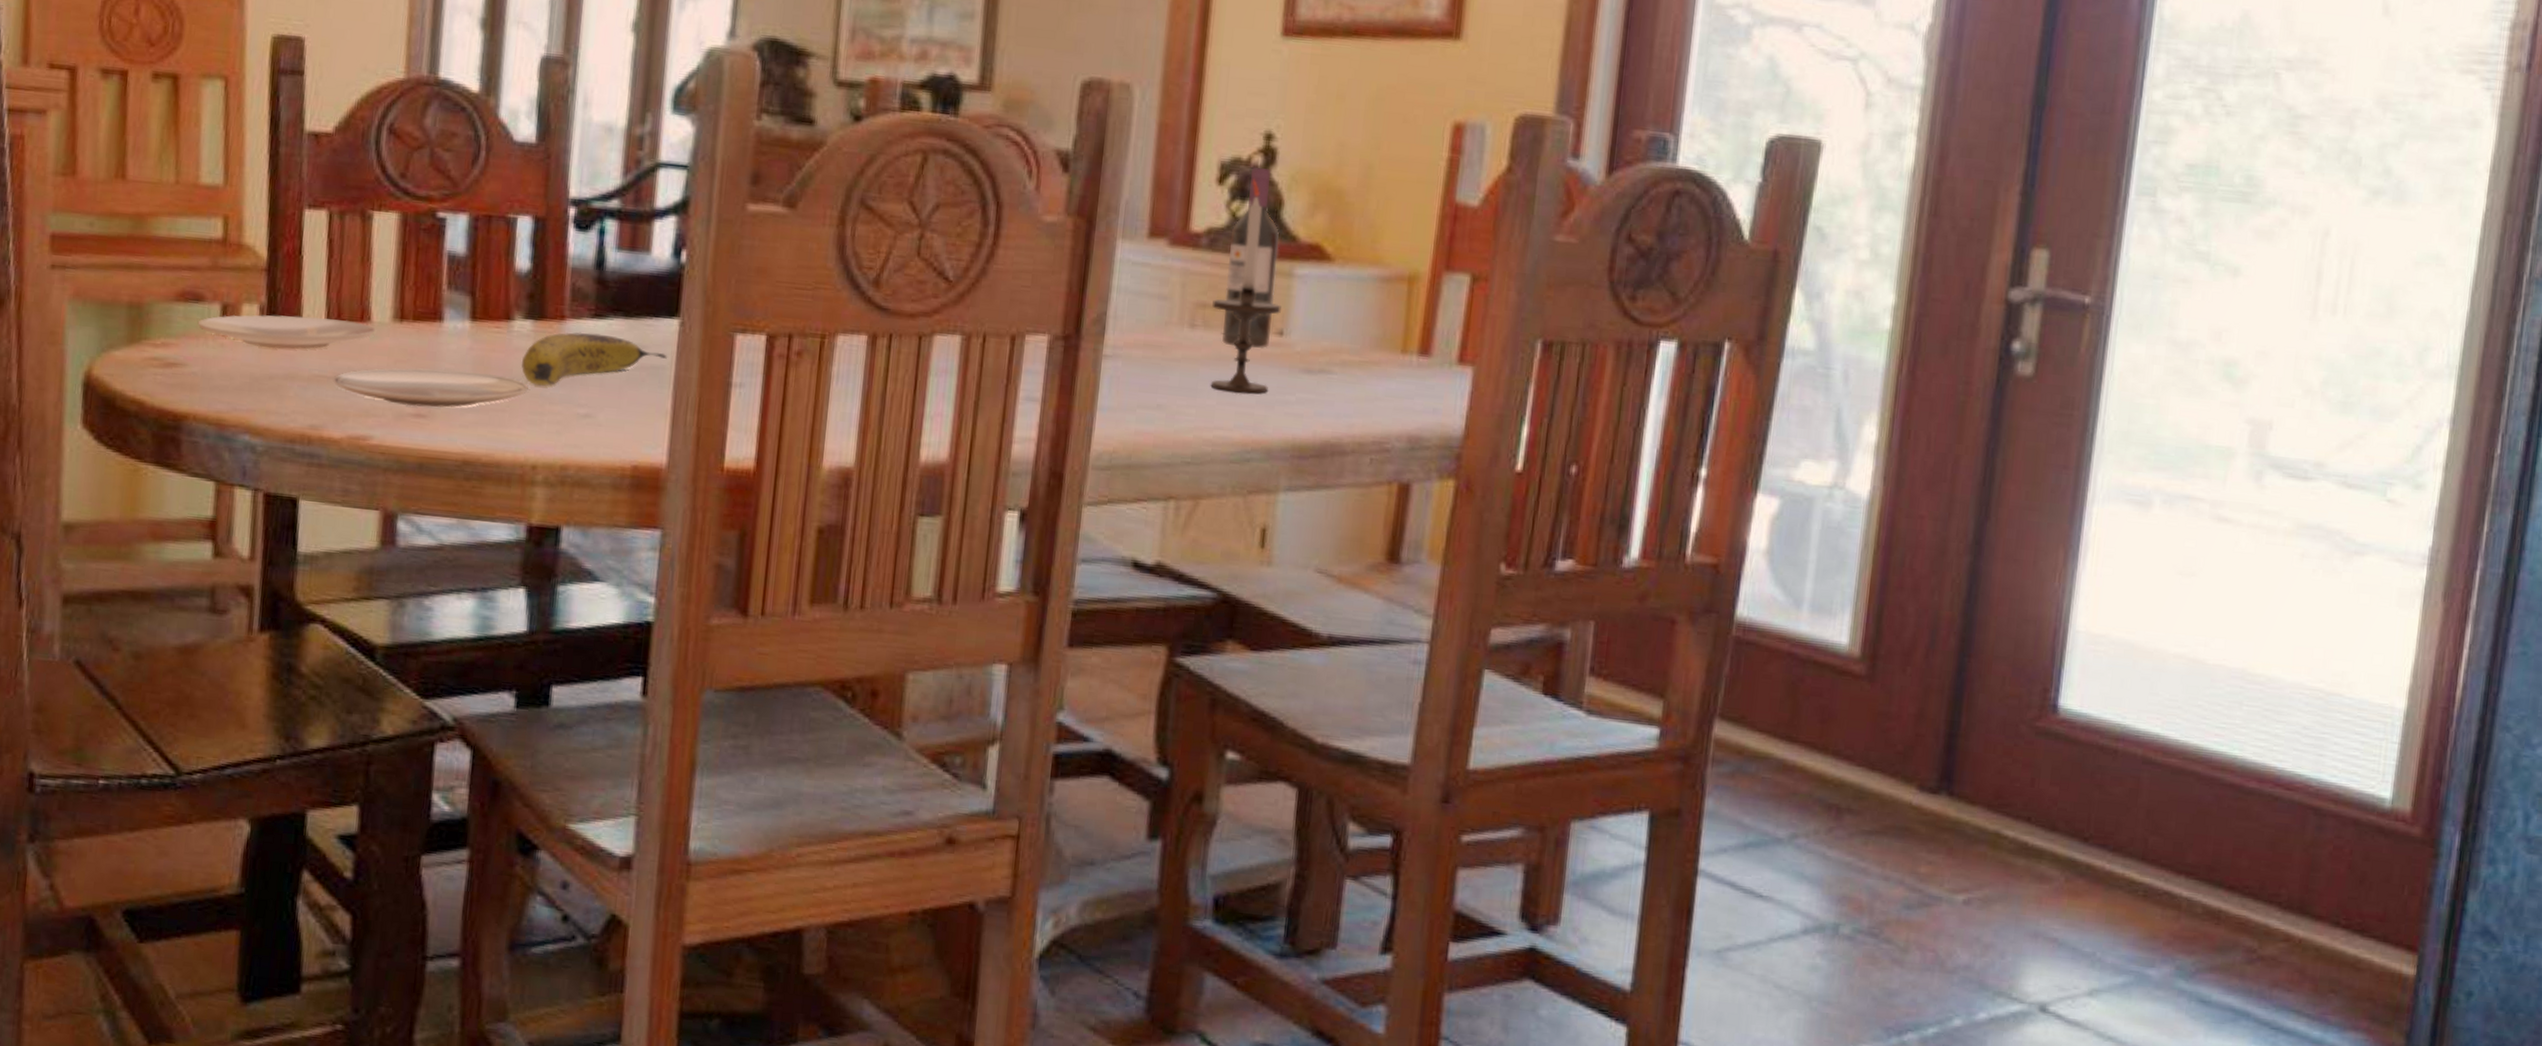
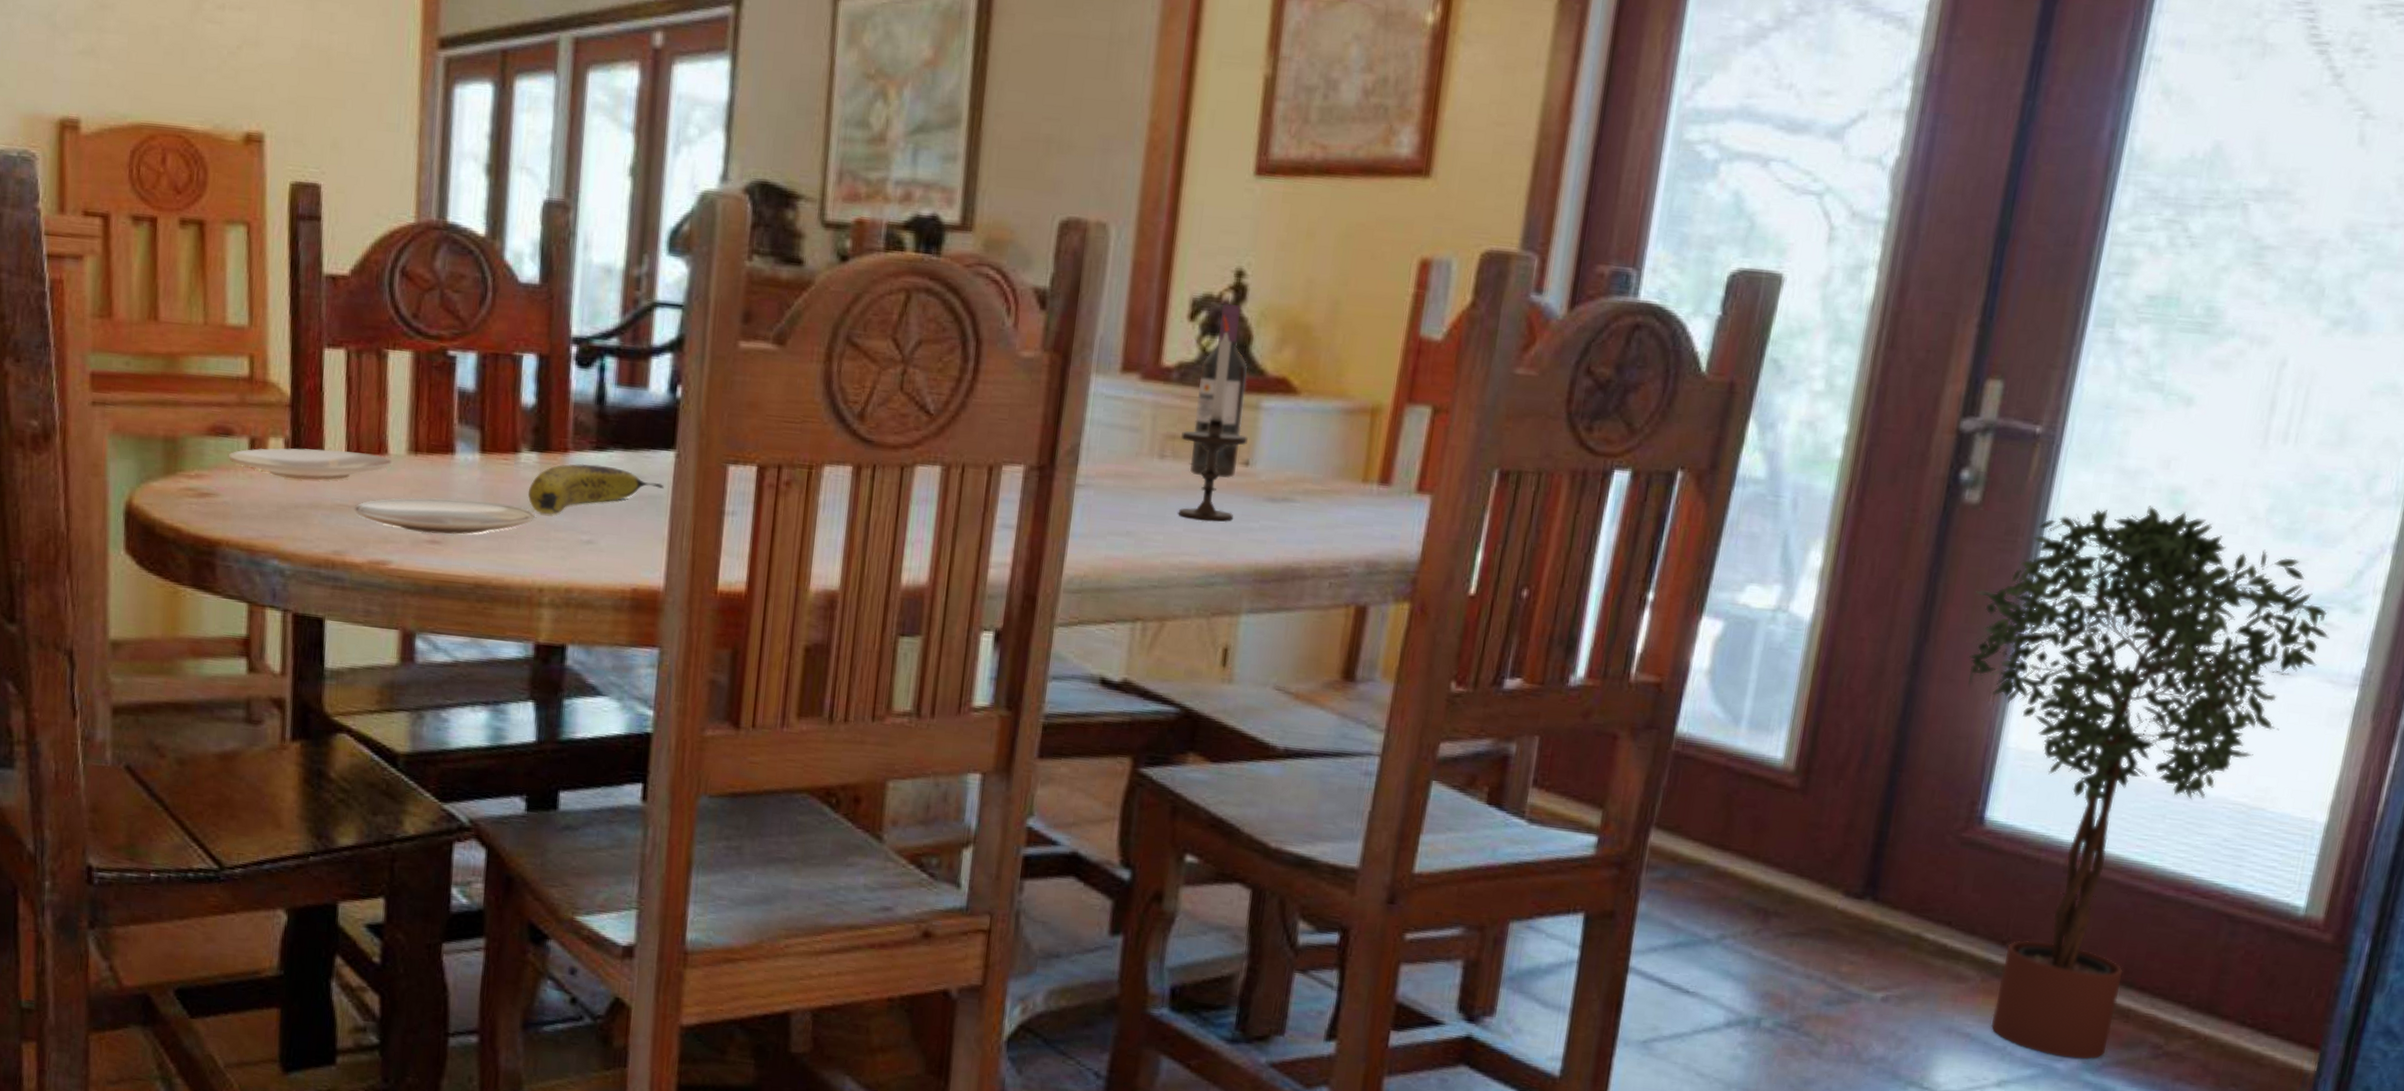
potted tree: none [2031,378,2394,966] -> present [1967,506,2330,1060]

